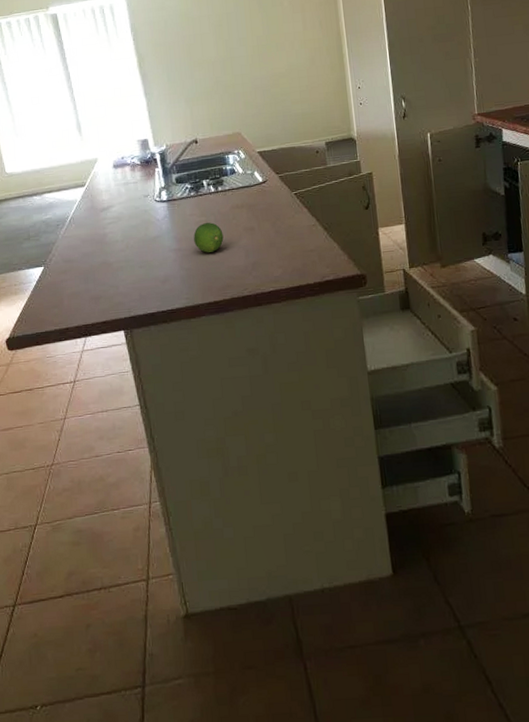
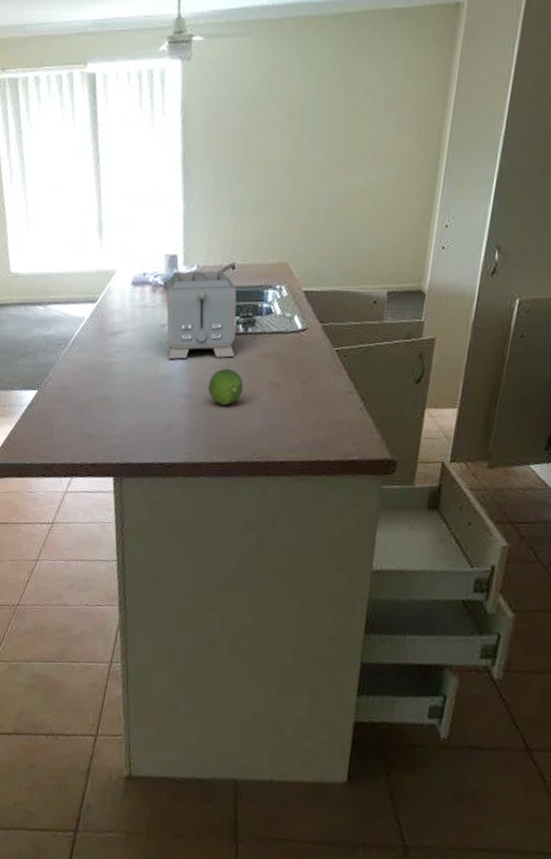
toaster: none [143,146,211,222] -> present [166,270,237,359]

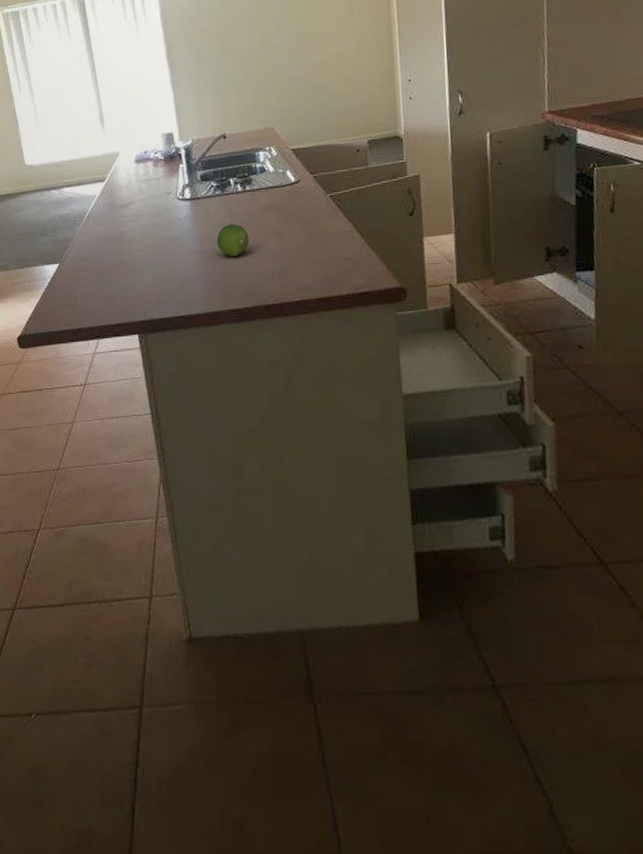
toaster: present [166,270,237,359] -> none [167,141,237,222]

